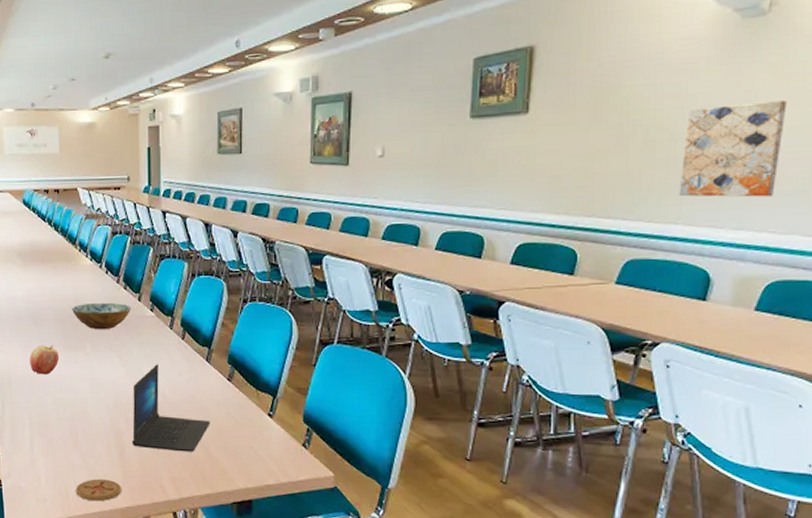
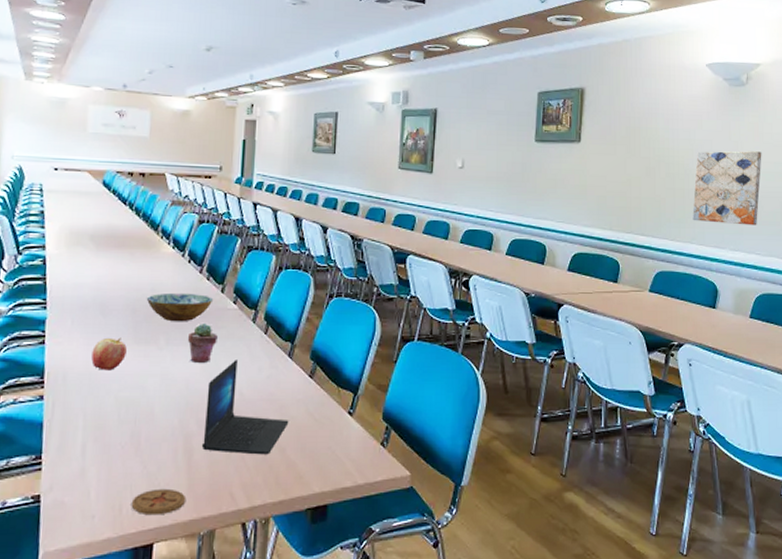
potted succulent: none [112,330,138,367] -> present [188,323,218,362]

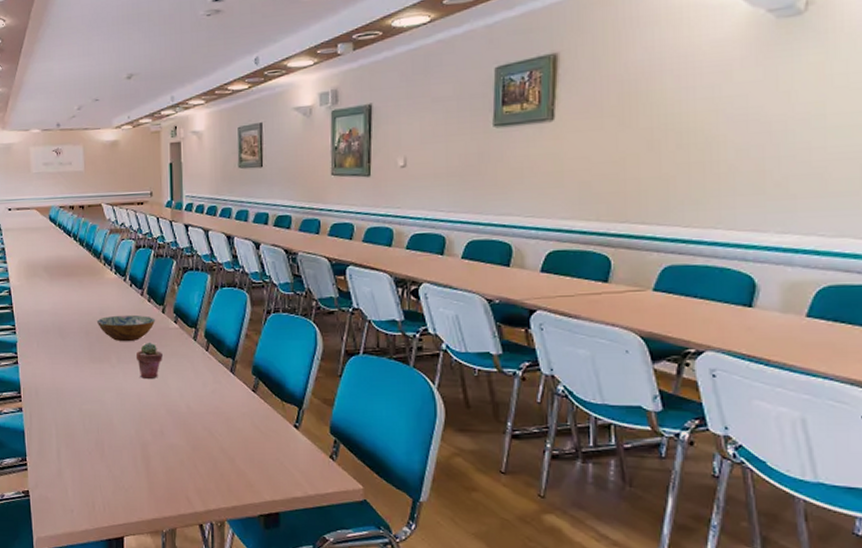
apple: present [91,337,127,371] -> none [56,357,85,386]
coaster: present [131,488,187,516] -> none [102,490,148,513]
laptop: present [201,360,289,455] -> none [157,376,236,464]
wall art: present [692,151,762,226] -> none [717,100,830,201]

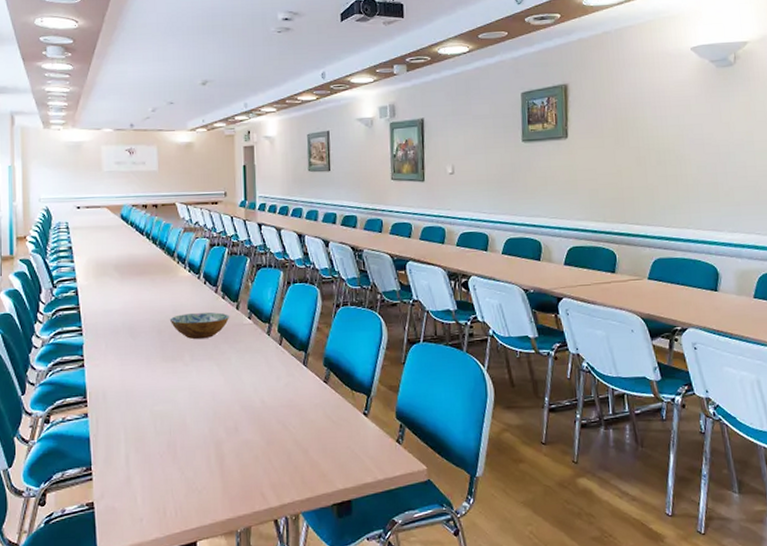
potted succulent: present [136,342,163,378] -> none [210,338,237,375]

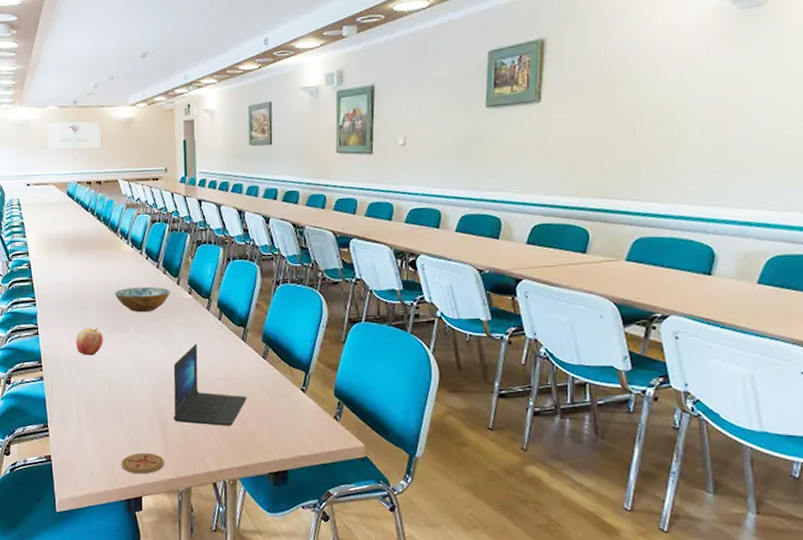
apple: none [126,357,156,388] -> present [76,327,103,356]
coaster: none [173,491,222,516] -> present [121,453,165,474]
laptop: none [231,370,309,457] -> present [173,344,247,426]

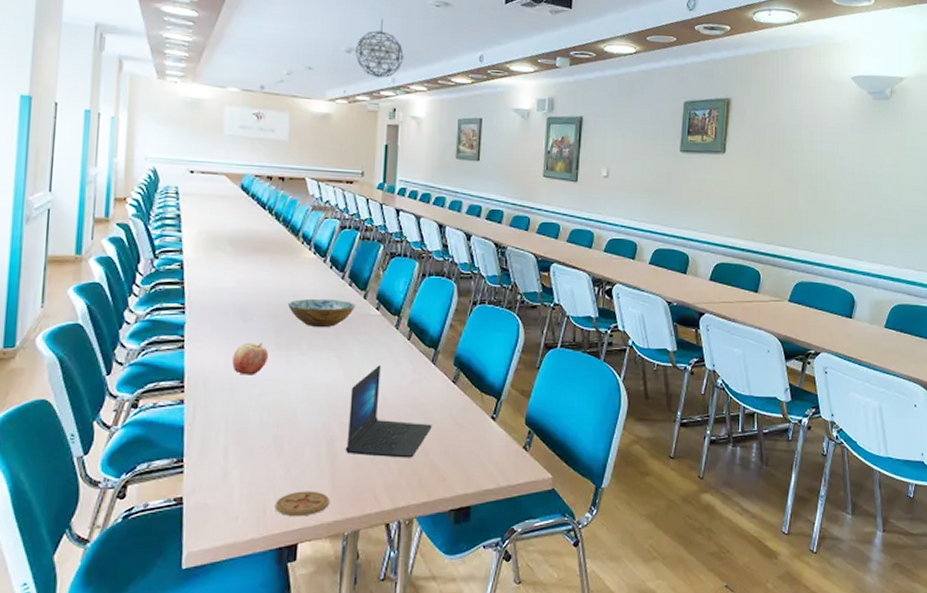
pendant light: none [148,19,193,77] -> present [354,19,404,78]

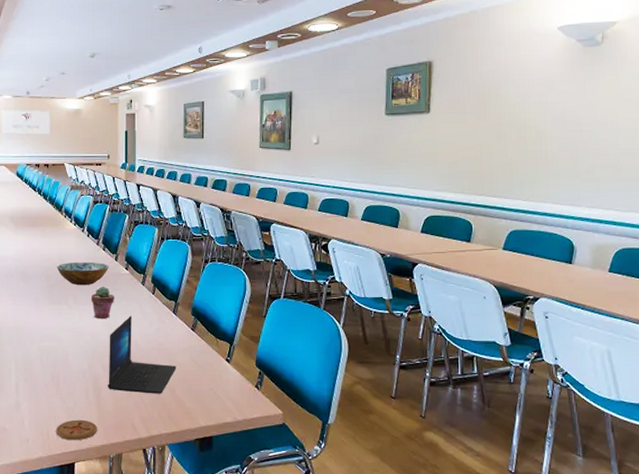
apple: present [232,342,268,375] -> none [18,299,44,325]
potted succulent: none [331,328,360,368] -> present [91,286,114,318]
pendant light: present [354,19,404,78] -> none [97,26,136,76]

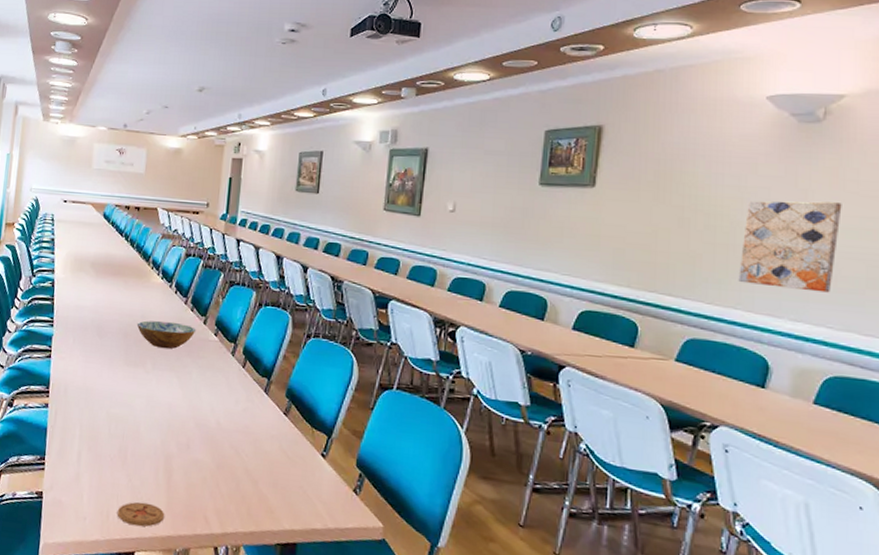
potted succulent: present [91,286,114,318] -> none [172,351,199,389]
laptop: present [107,316,177,394] -> none [180,390,263,485]
wall art: none [546,109,620,183] -> present [738,201,842,293]

